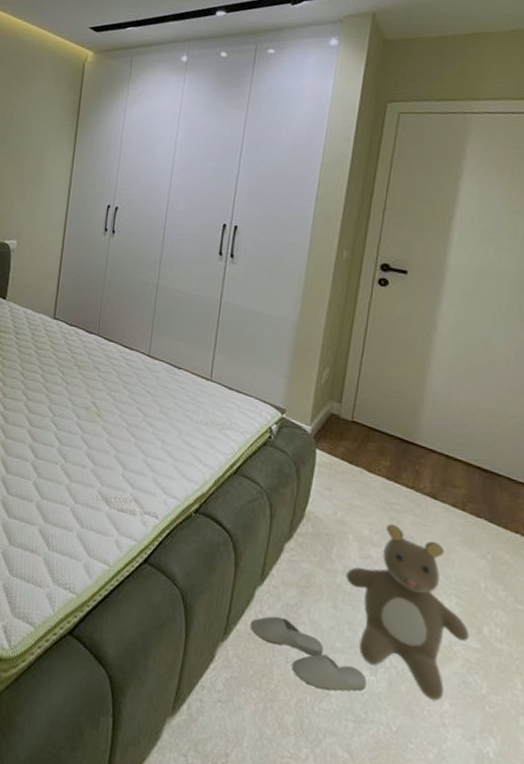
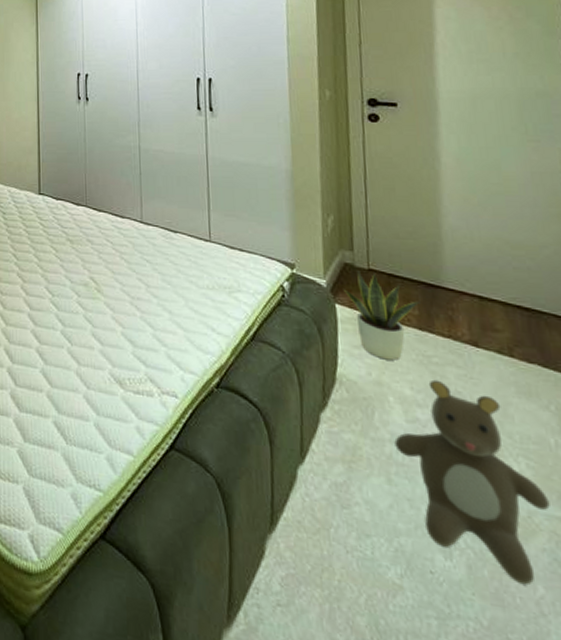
slippers: present [250,616,367,691] -> none [298,498,443,582]
potted plant: none [325,421,393,504] -> present [342,270,421,361]

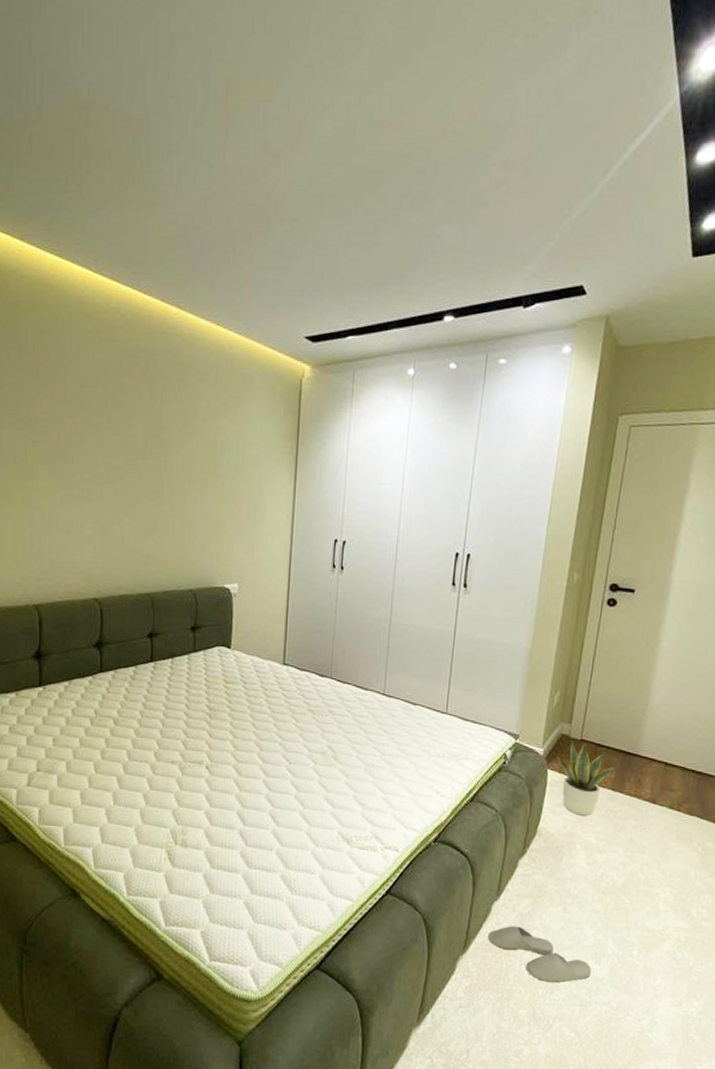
slippers: none [298,498,443,582] -> present [487,925,592,983]
teddy bear: present [394,379,550,585] -> none [574,830,681,978]

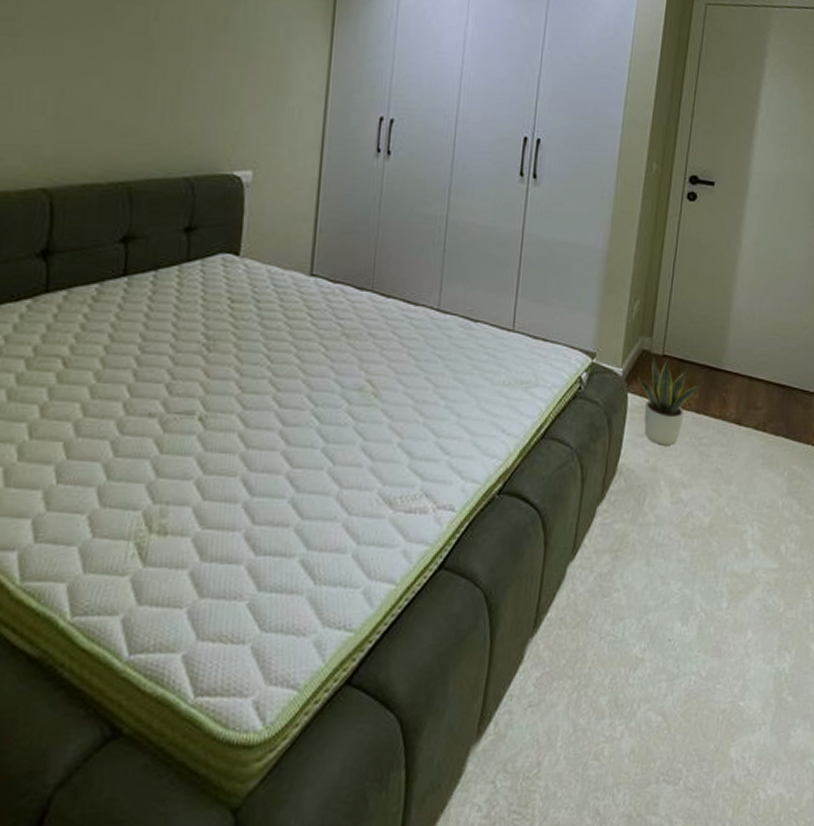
slippers: present [487,925,592,983] -> none [562,590,679,657]

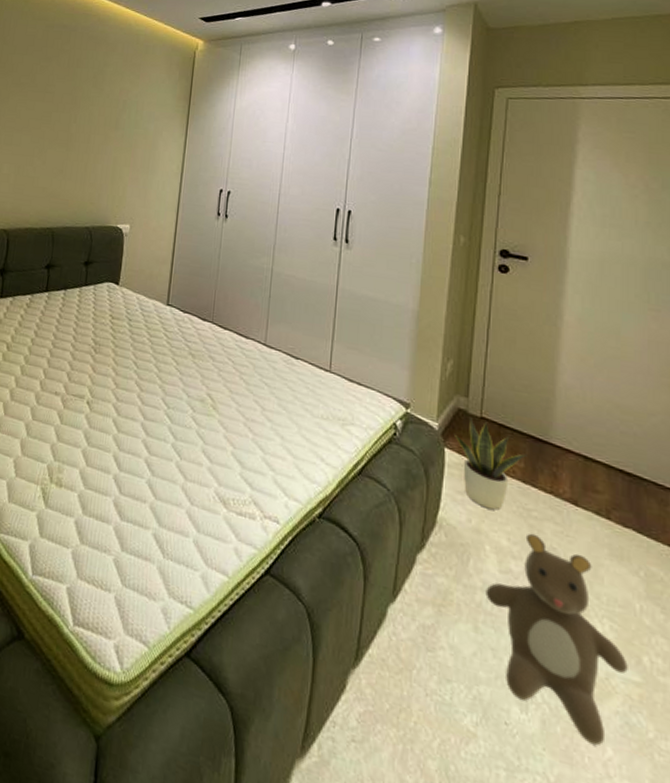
teddy bear: none [658,460,769,634] -> present [485,533,628,746]

